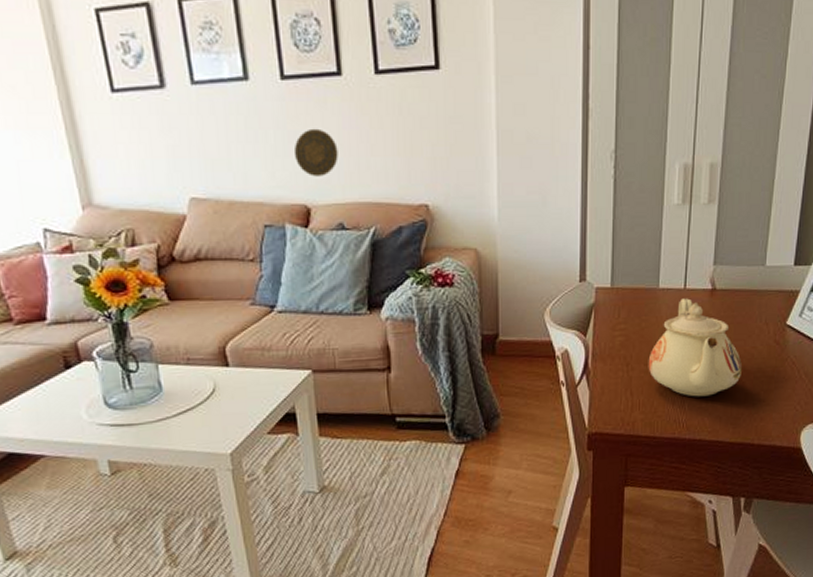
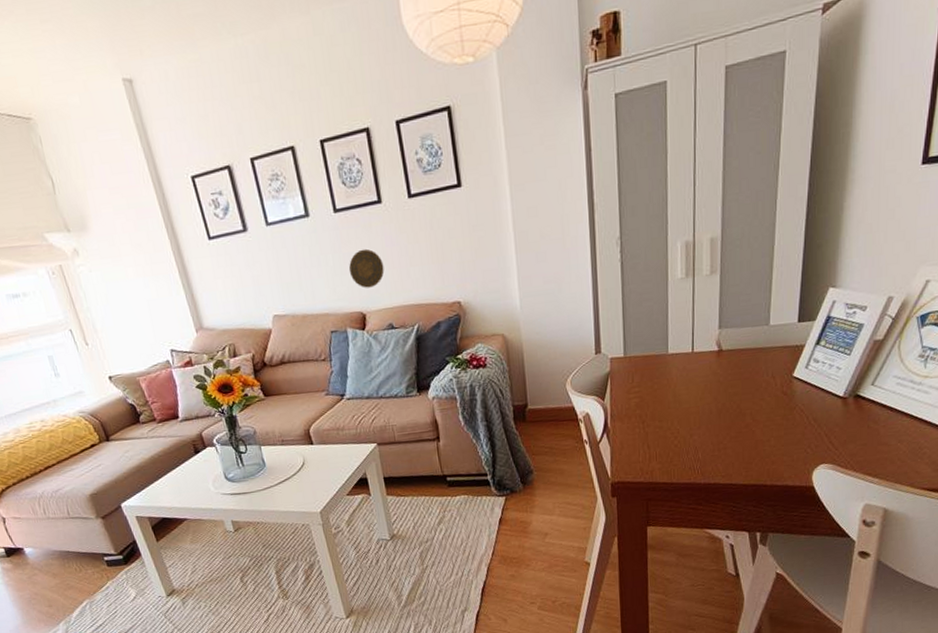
teapot: present [648,298,742,397] -> none [662,360,751,447]

